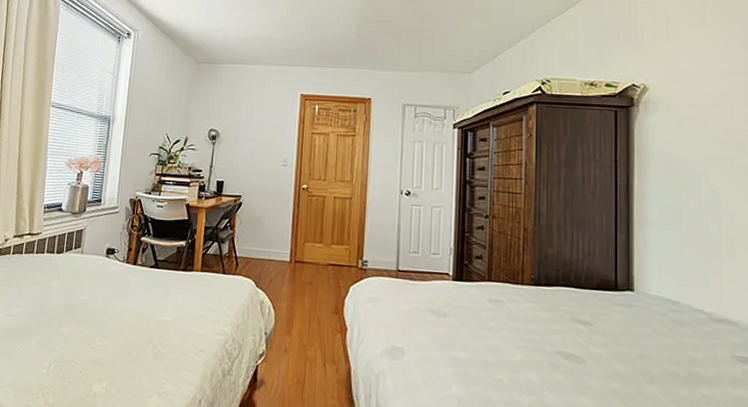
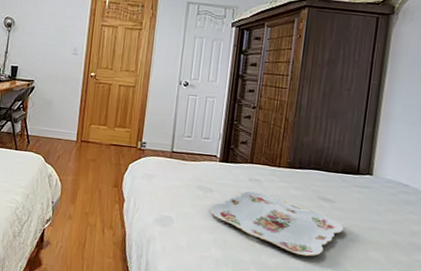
serving tray: none [446,314,607,393] -> present [210,191,343,257]

